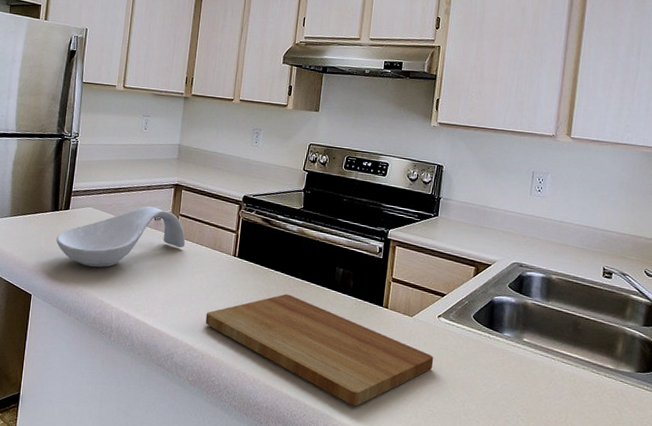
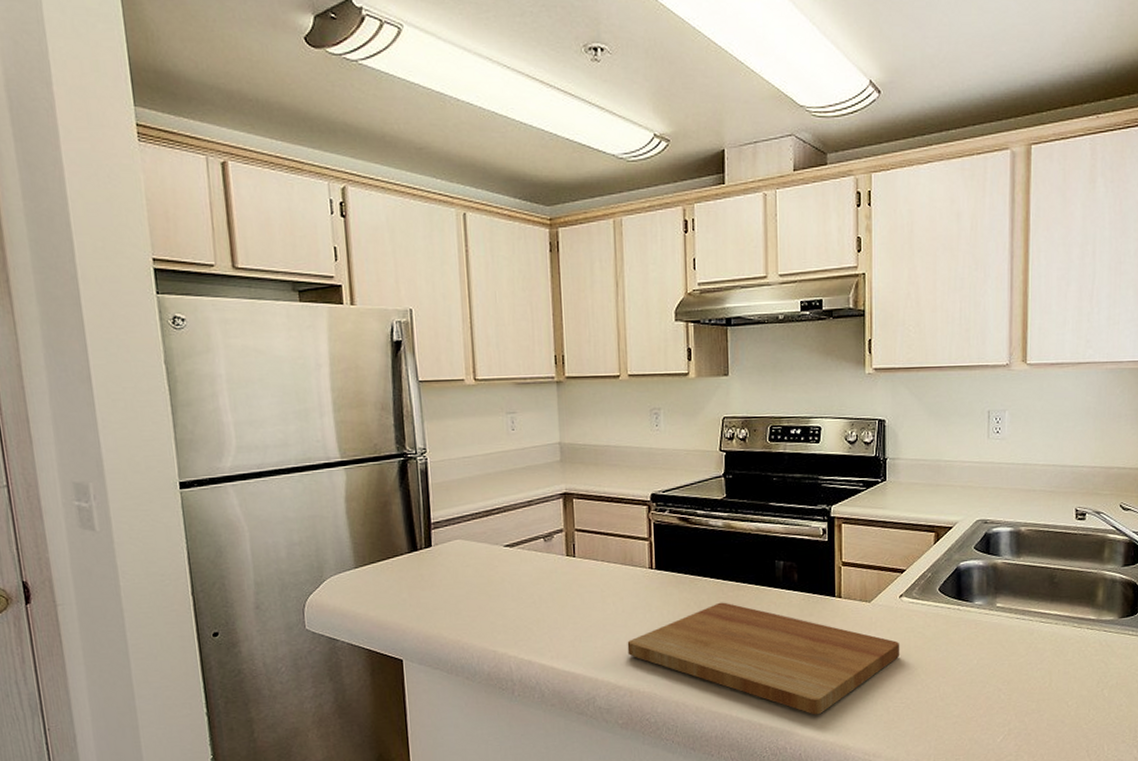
spoon rest: present [56,206,186,268] -> none [422,525,588,613]

